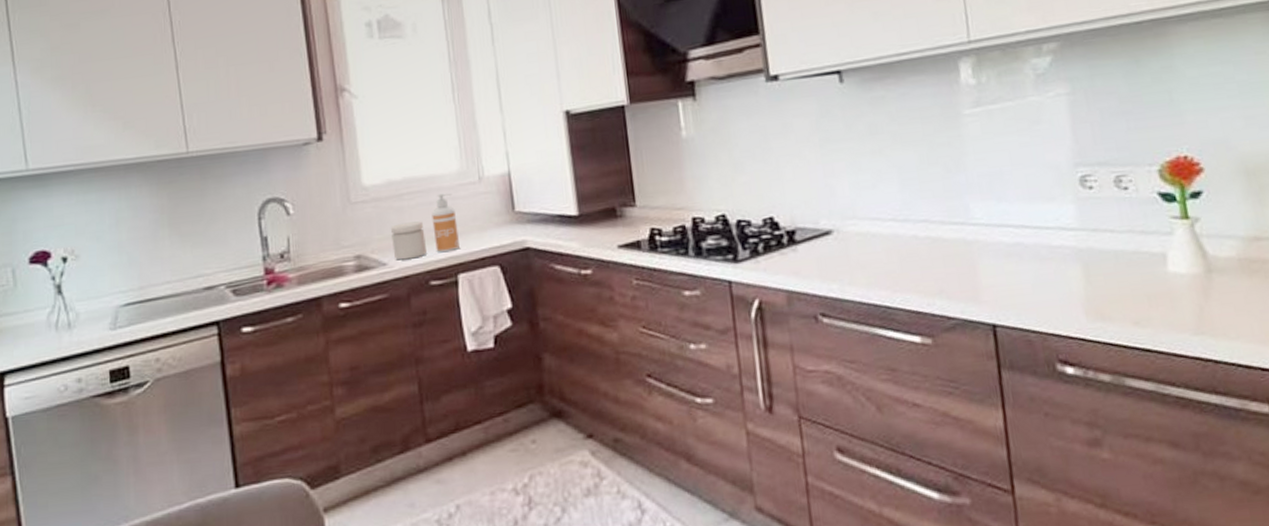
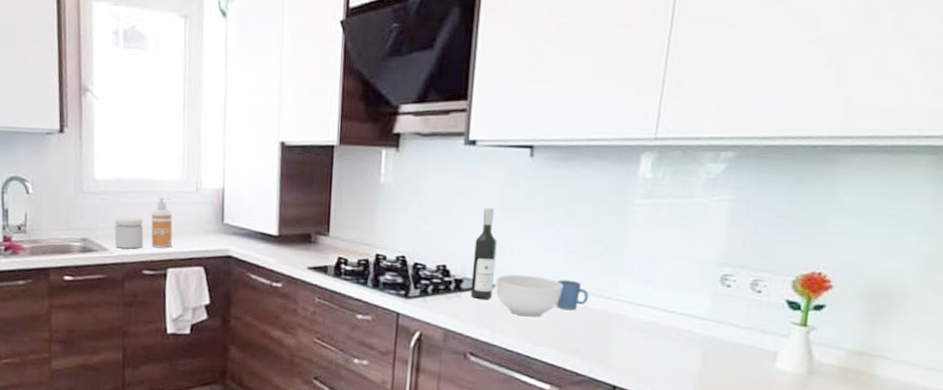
bottle: none [800,144,832,250] -> present [470,207,497,299]
bowl: none [832,212,909,261] -> present [496,274,564,317]
mug: none [901,210,941,246] -> present [556,280,589,311]

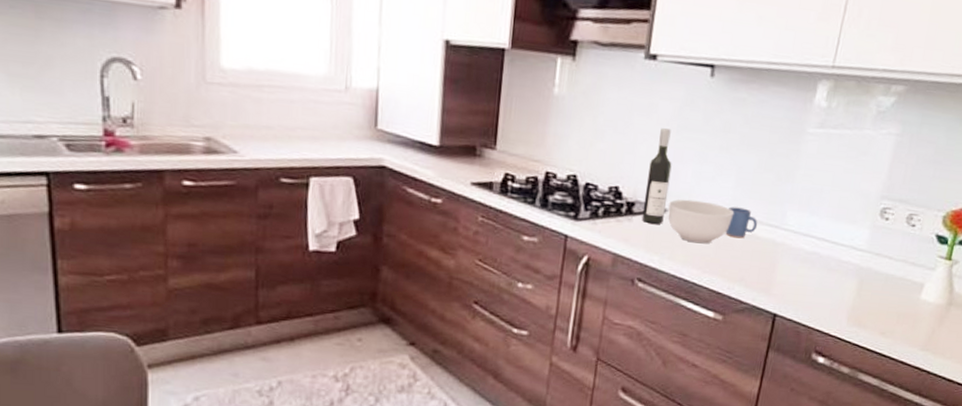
jar: present [114,217,144,249] -> none [245,114,282,153]
soap dispenser: present [151,197,173,248] -> none [290,94,317,154]

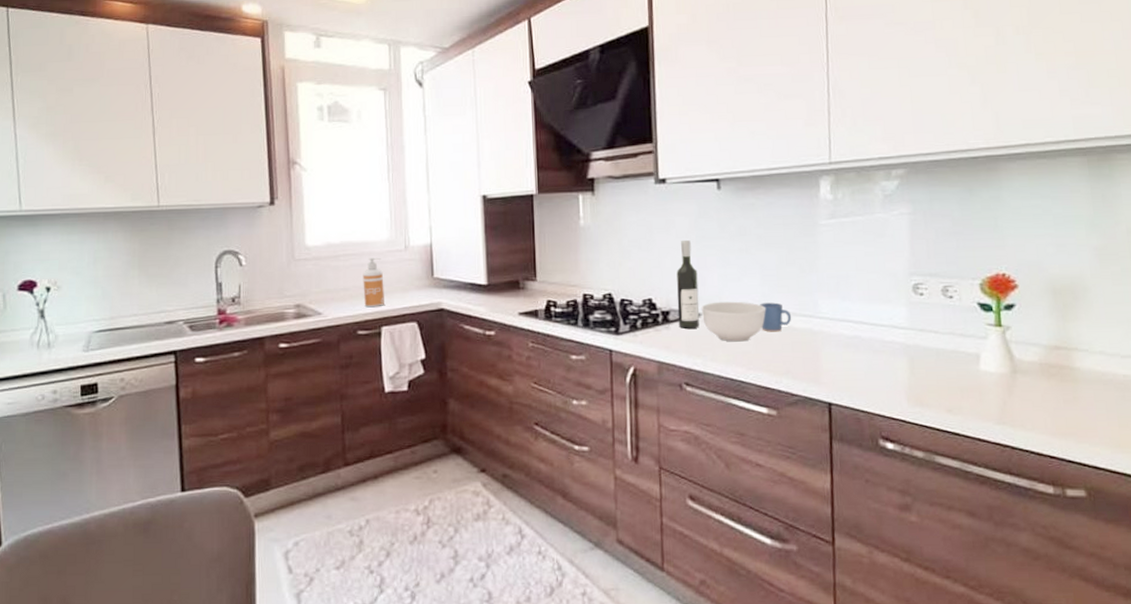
soap dispenser: none [290,94,317,154] -> present [363,257,384,308]

